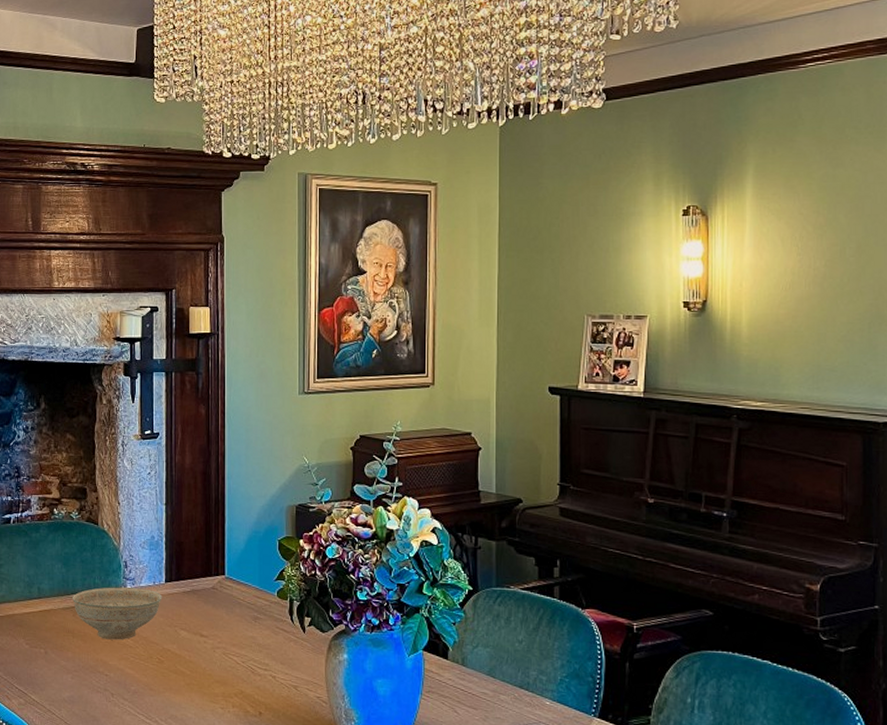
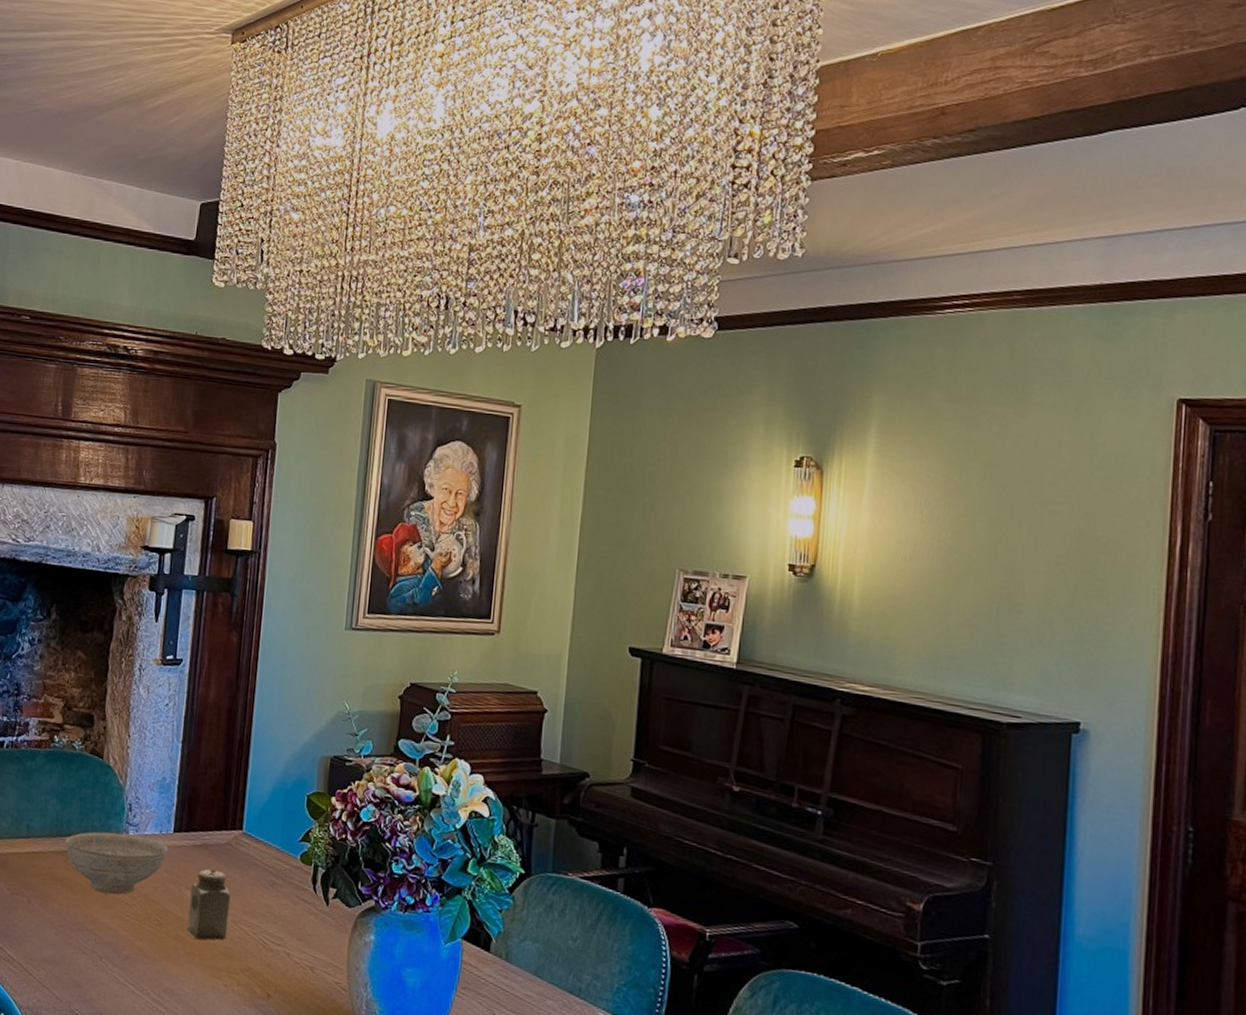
salt shaker: none [185,611,220,672] -> present [187,869,231,940]

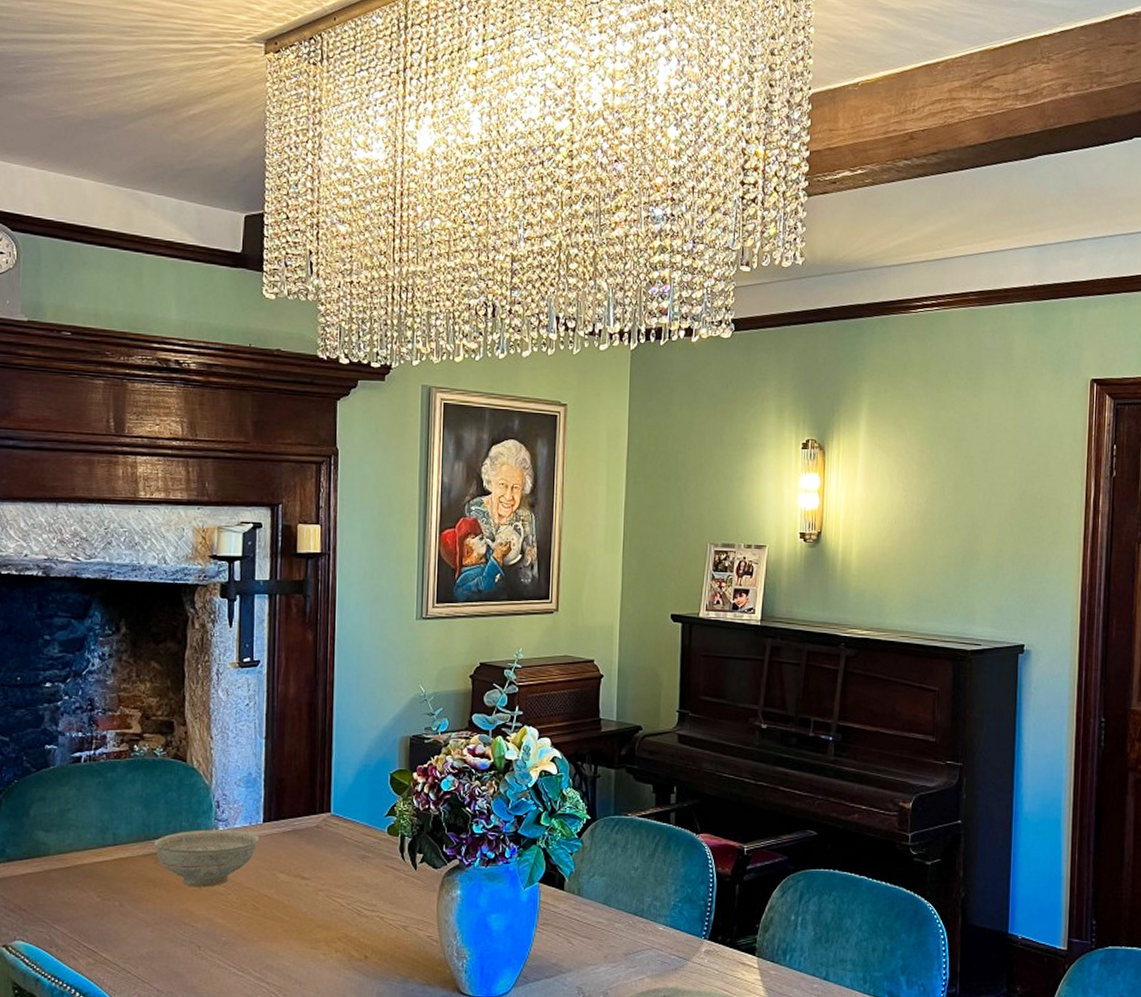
salt shaker: present [187,869,231,940] -> none [283,852,323,917]

